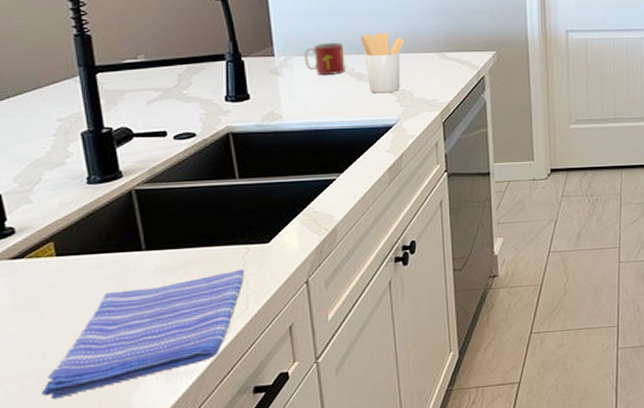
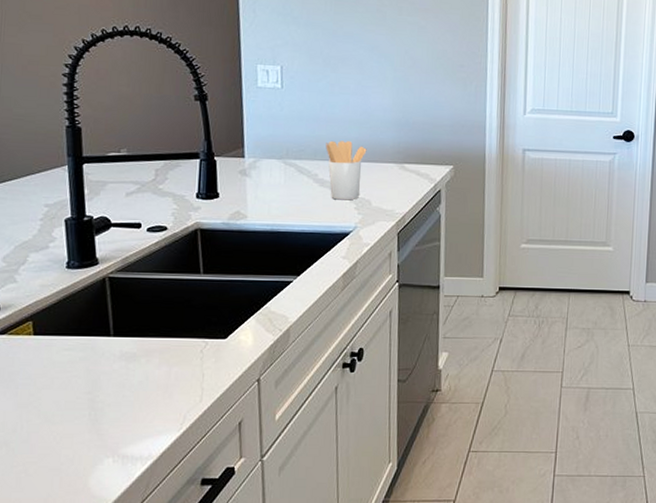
dish towel: present [40,269,245,400] -> none [9,362,202,472]
mug: present [304,42,345,75] -> none [272,147,310,179]

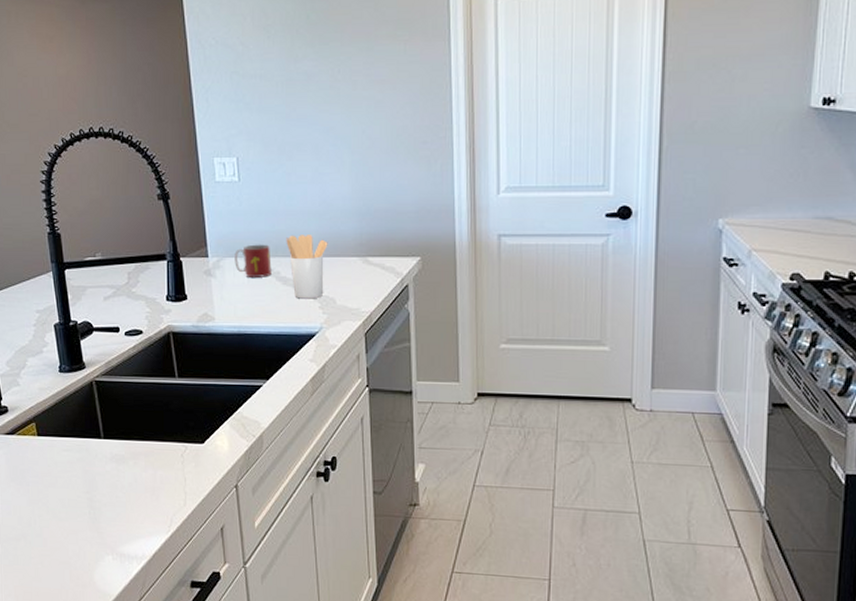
mug: none [272,147,310,179] -> present [234,244,272,277]

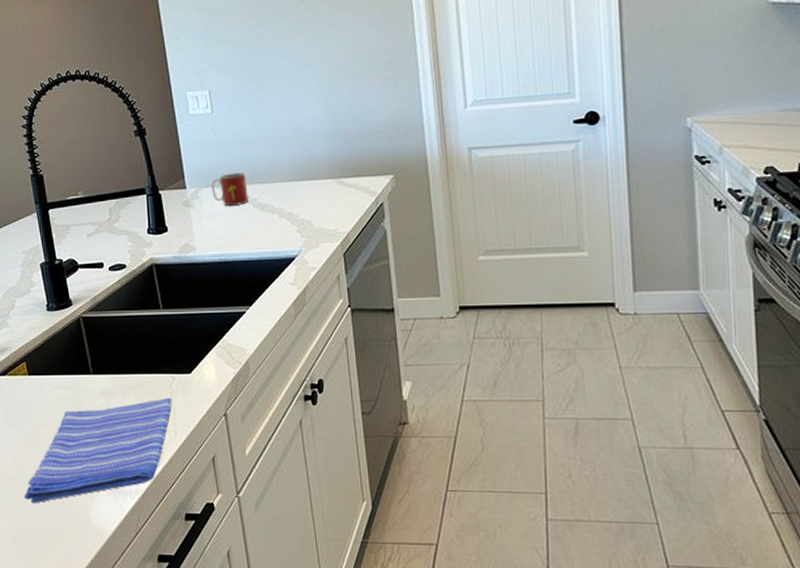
dish towel: none [28,466,183,564] -> present [23,397,172,504]
utensil holder: present [286,235,328,299] -> none [261,160,302,224]

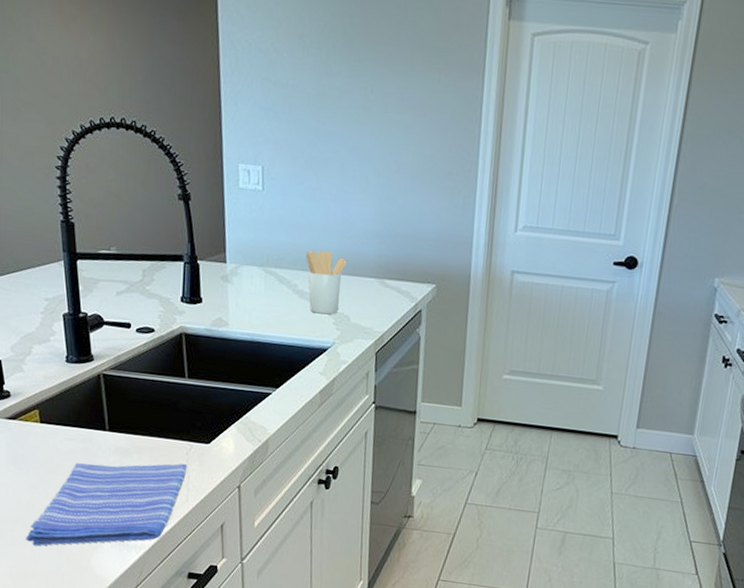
mug: present [211,172,249,206] -> none [252,255,290,289]
utensil holder: none [261,160,302,224] -> present [306,249,347,315]

